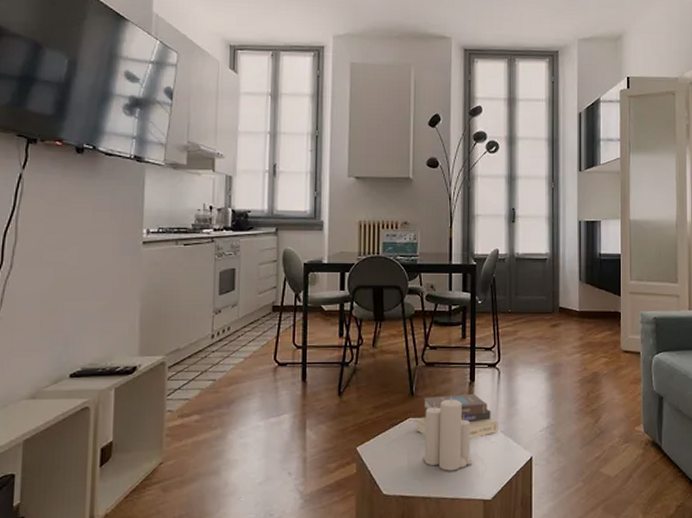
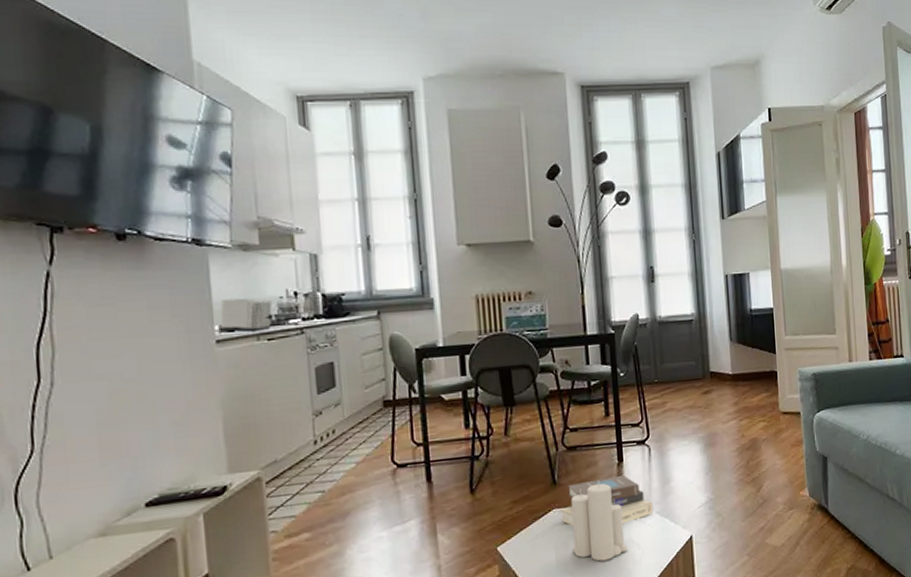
toaster: none [147,207,192,237] -> present [219,298,274,333]

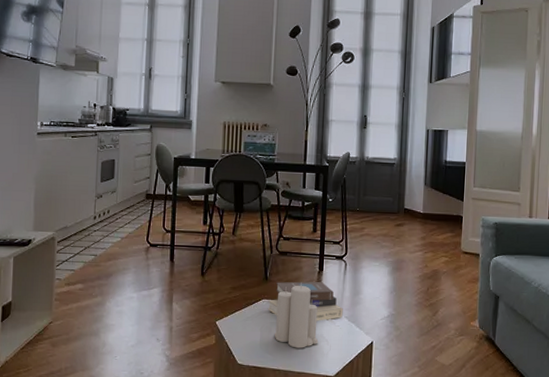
toaster: present [219,298,274,333] -> none [41,103,78,130]

